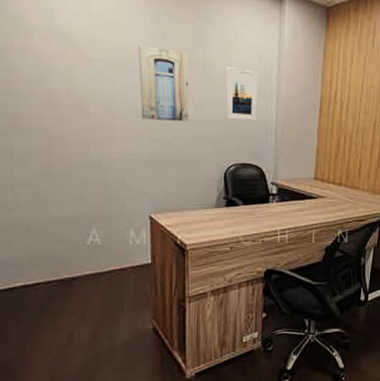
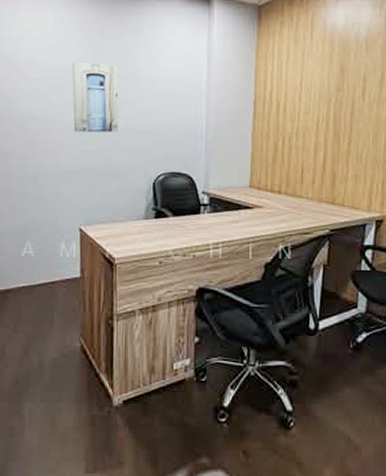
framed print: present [225,67,259,121] -> none [154,75,188,128]

